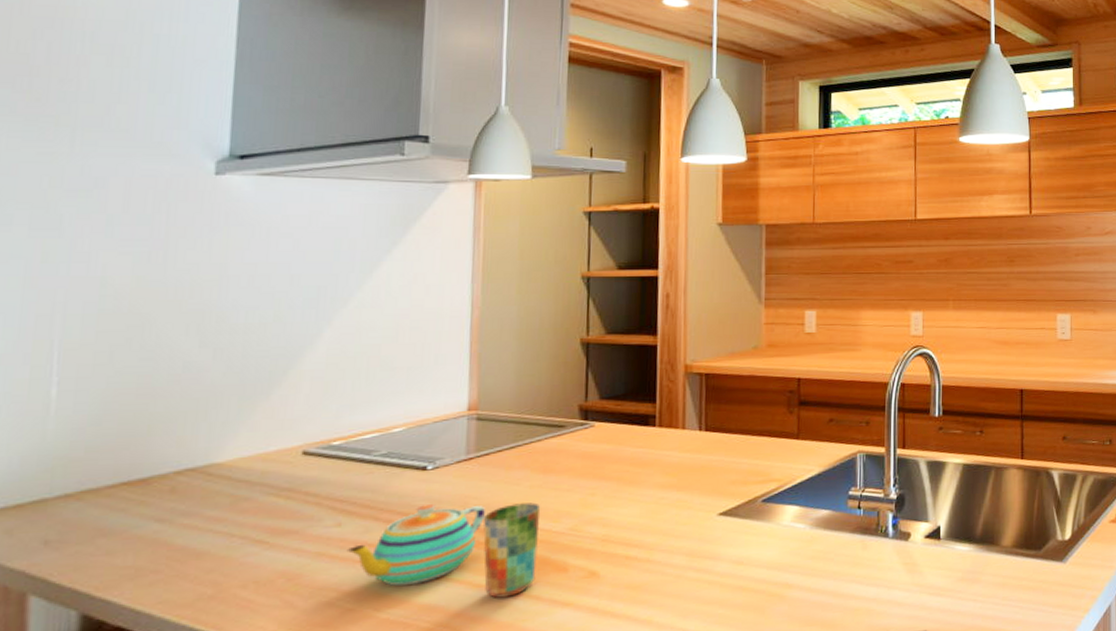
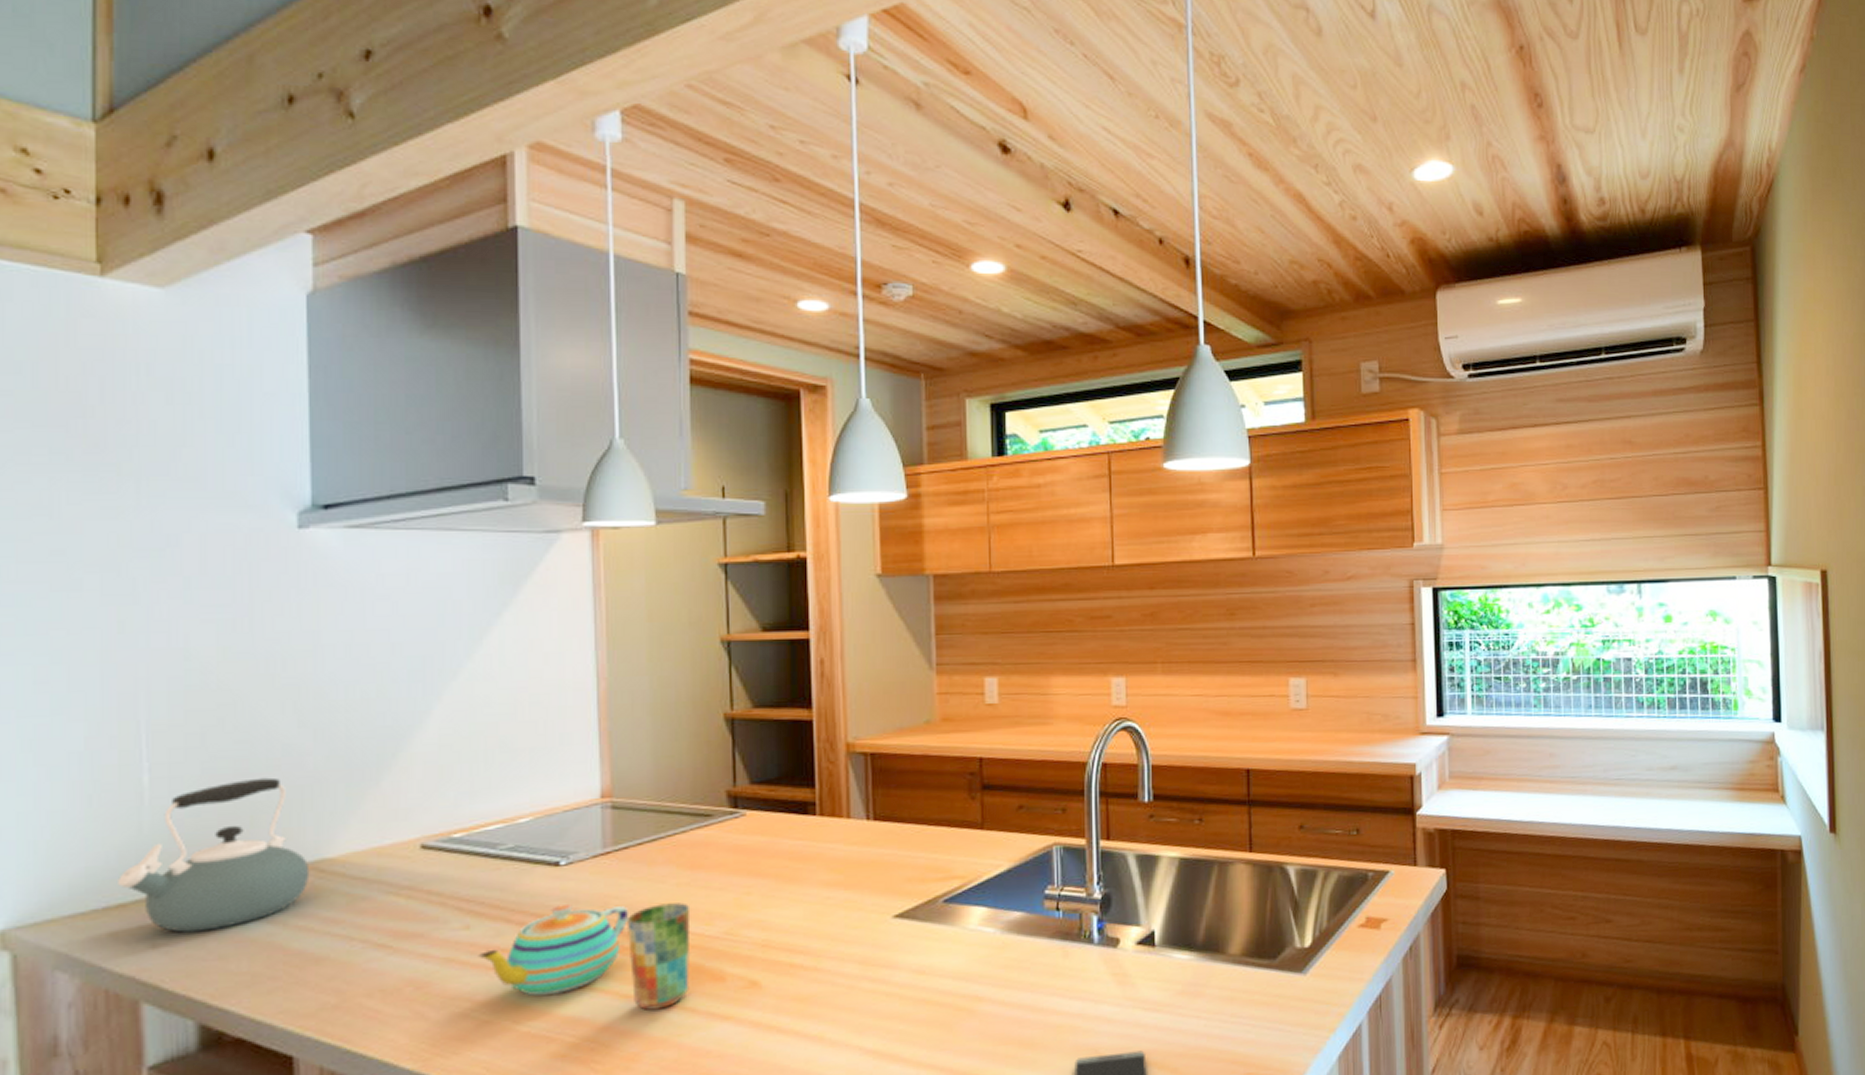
kettle: none [18,391,199,531] -> present [118,777,310,933]

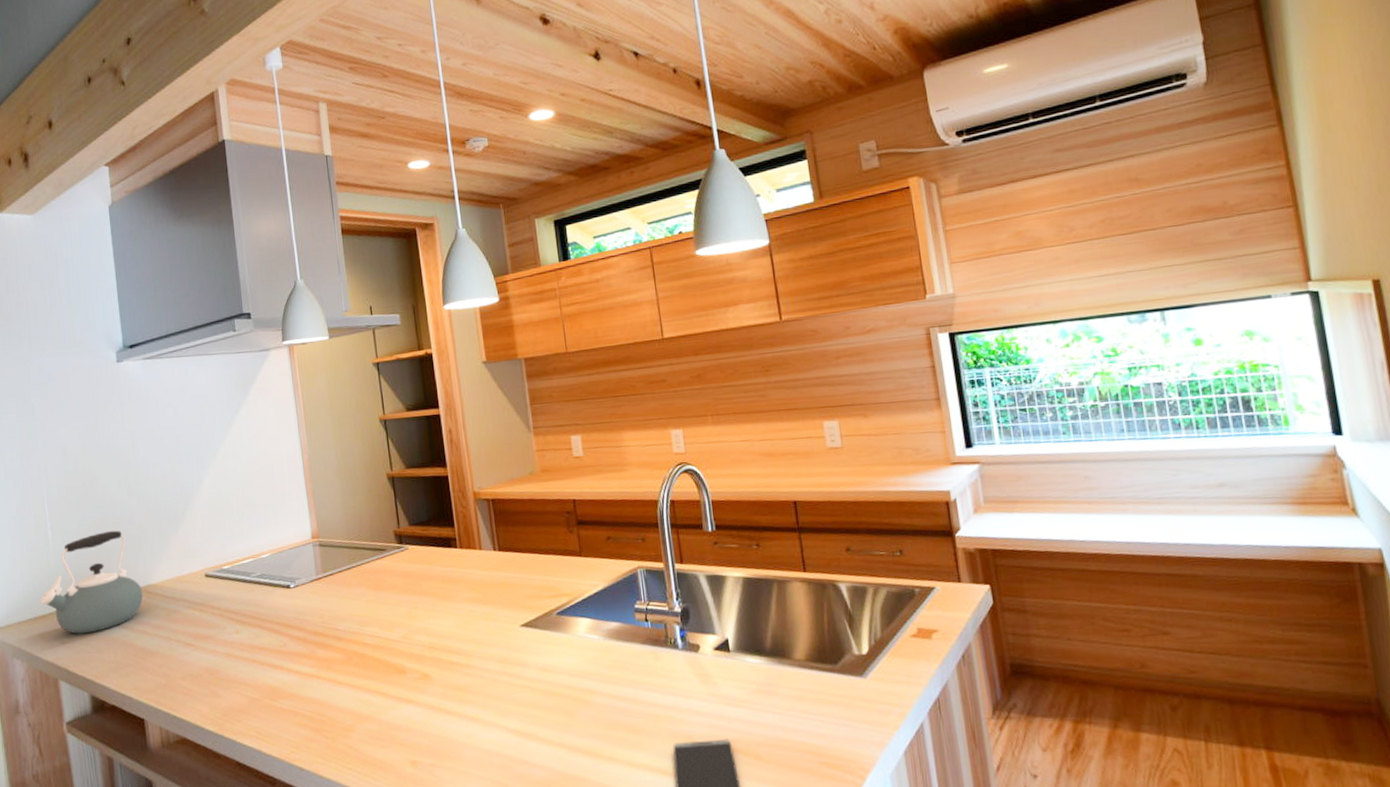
teapot: present [478,904,630,997] -> none [245,616,338,682]
cup: present [626,902,691,1011] -> none [336,615,382,694]

